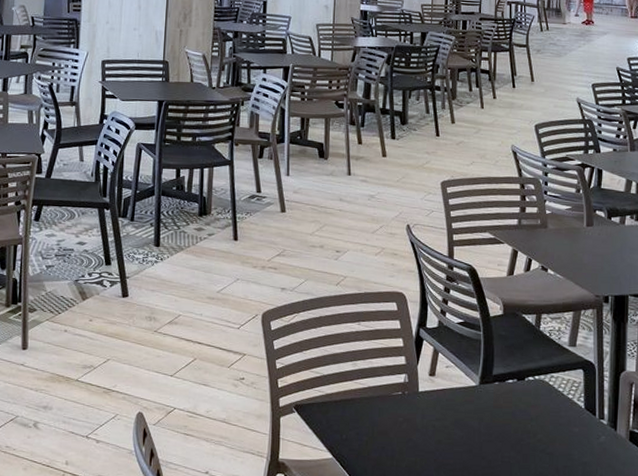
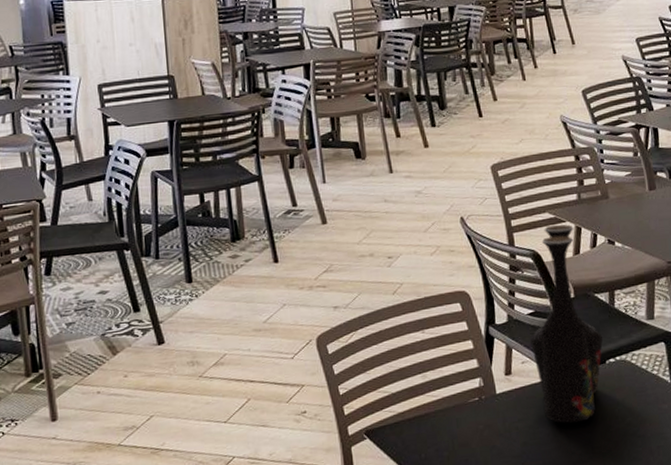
vase: none [457,244,525,431] -> present [530,224,603,424]

